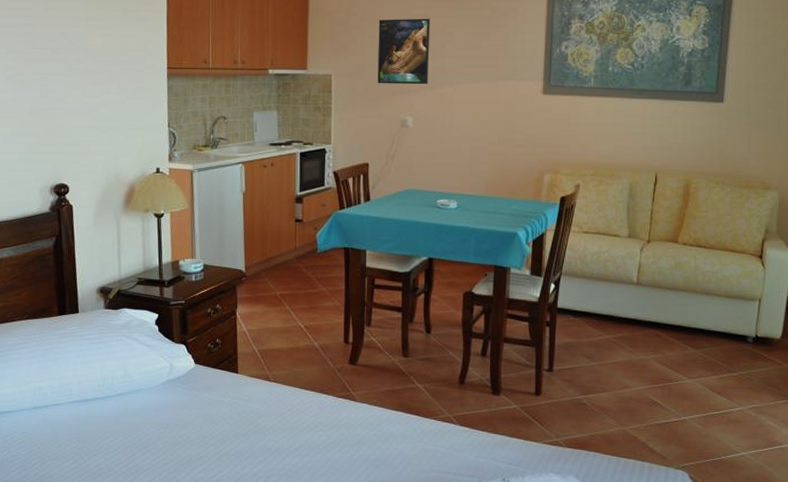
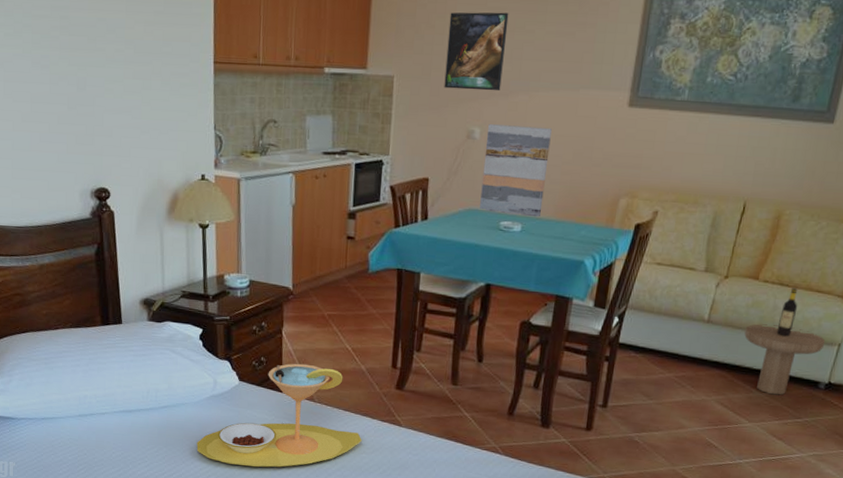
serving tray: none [153,343,318,452] -> present [196,363,362,468]
wall art: none [417,113,477,195] -> present [480,124,552,217]
side table: none [672,249,747,351] -> present [744,288,826,395]

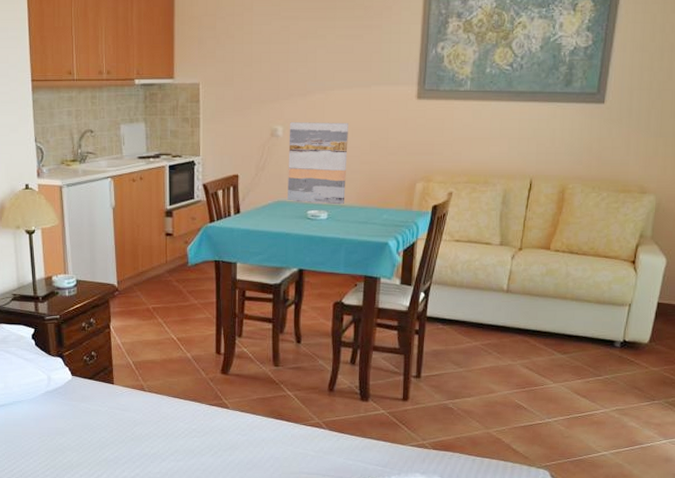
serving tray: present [196,363,362,468] -> none [35,355,192,458]
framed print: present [444,12,509,91] -> none [246,20,301,92]
side table: present [744,288,826,395] -> none [542,255,617,356]

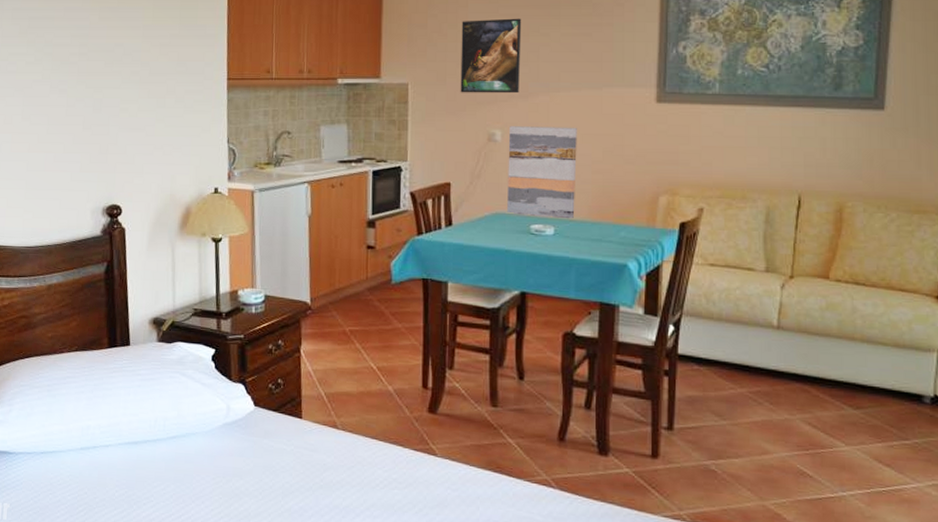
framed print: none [246,20,301,92] -> present [460,18,522,94]

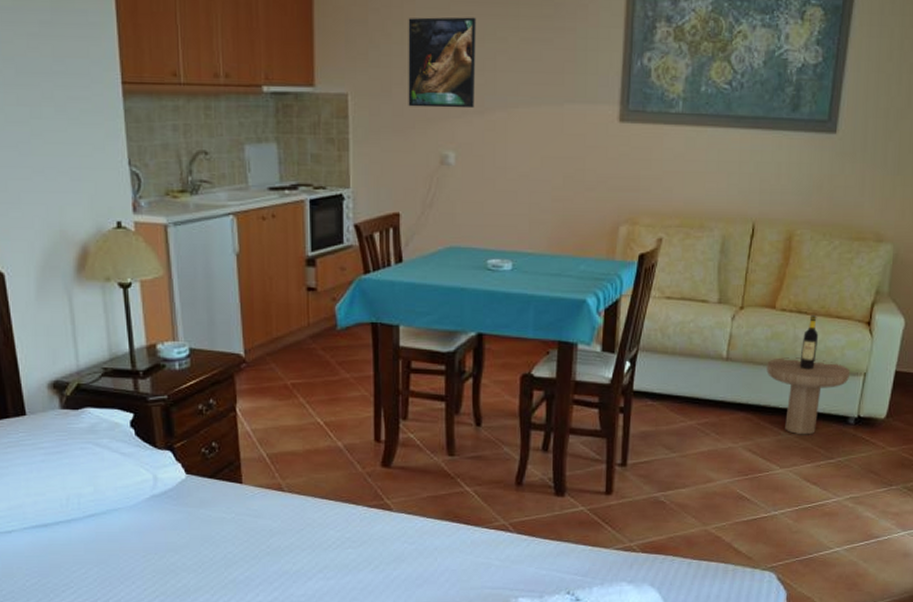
wall art: present [507,126,577,219] -> none [462,147,537,253]
side table: none [823,287,921,412] -> present [767,315,851,435]

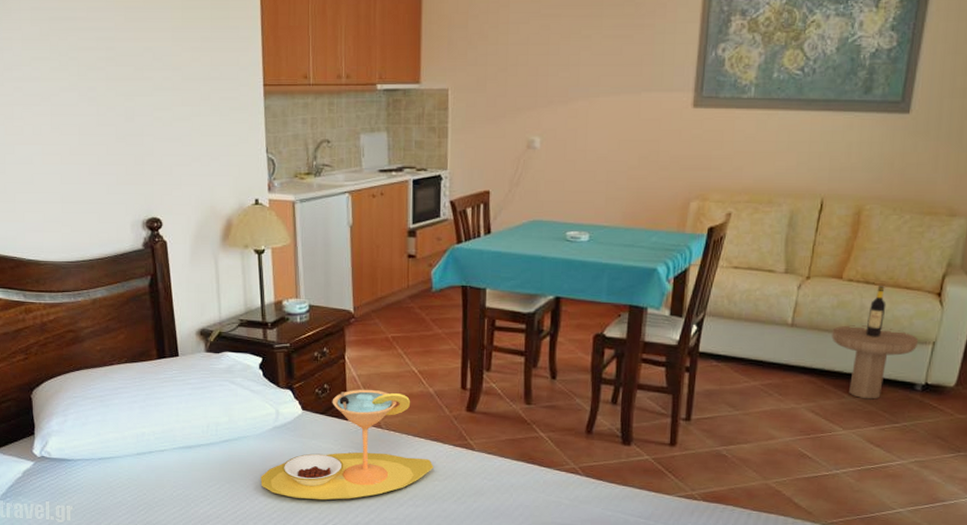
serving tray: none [137,446,346,580] -> present [260,389,434,501]
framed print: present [408,17,477,109] -> none [500,19,564,99]

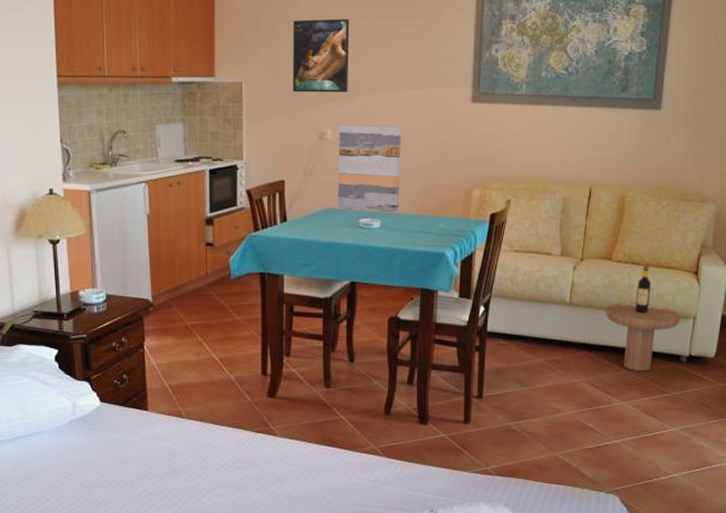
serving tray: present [260,389,434,501] -> none [57,378,236,495]
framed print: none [500,19,564,99] -> present [292,18,350,93]
wall art: none [544,133,615,226] -> present [338,125,401,213]

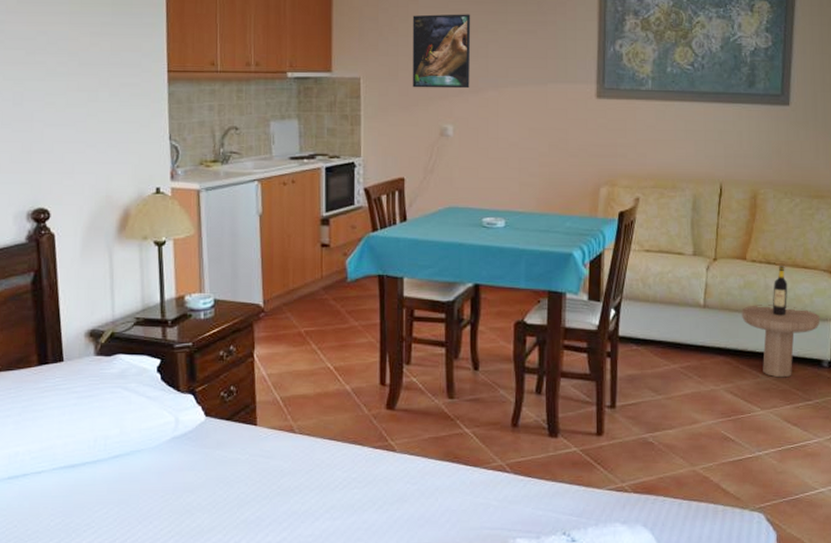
wall art: present [338,125,401,213] -> none [460,121,525,211]

